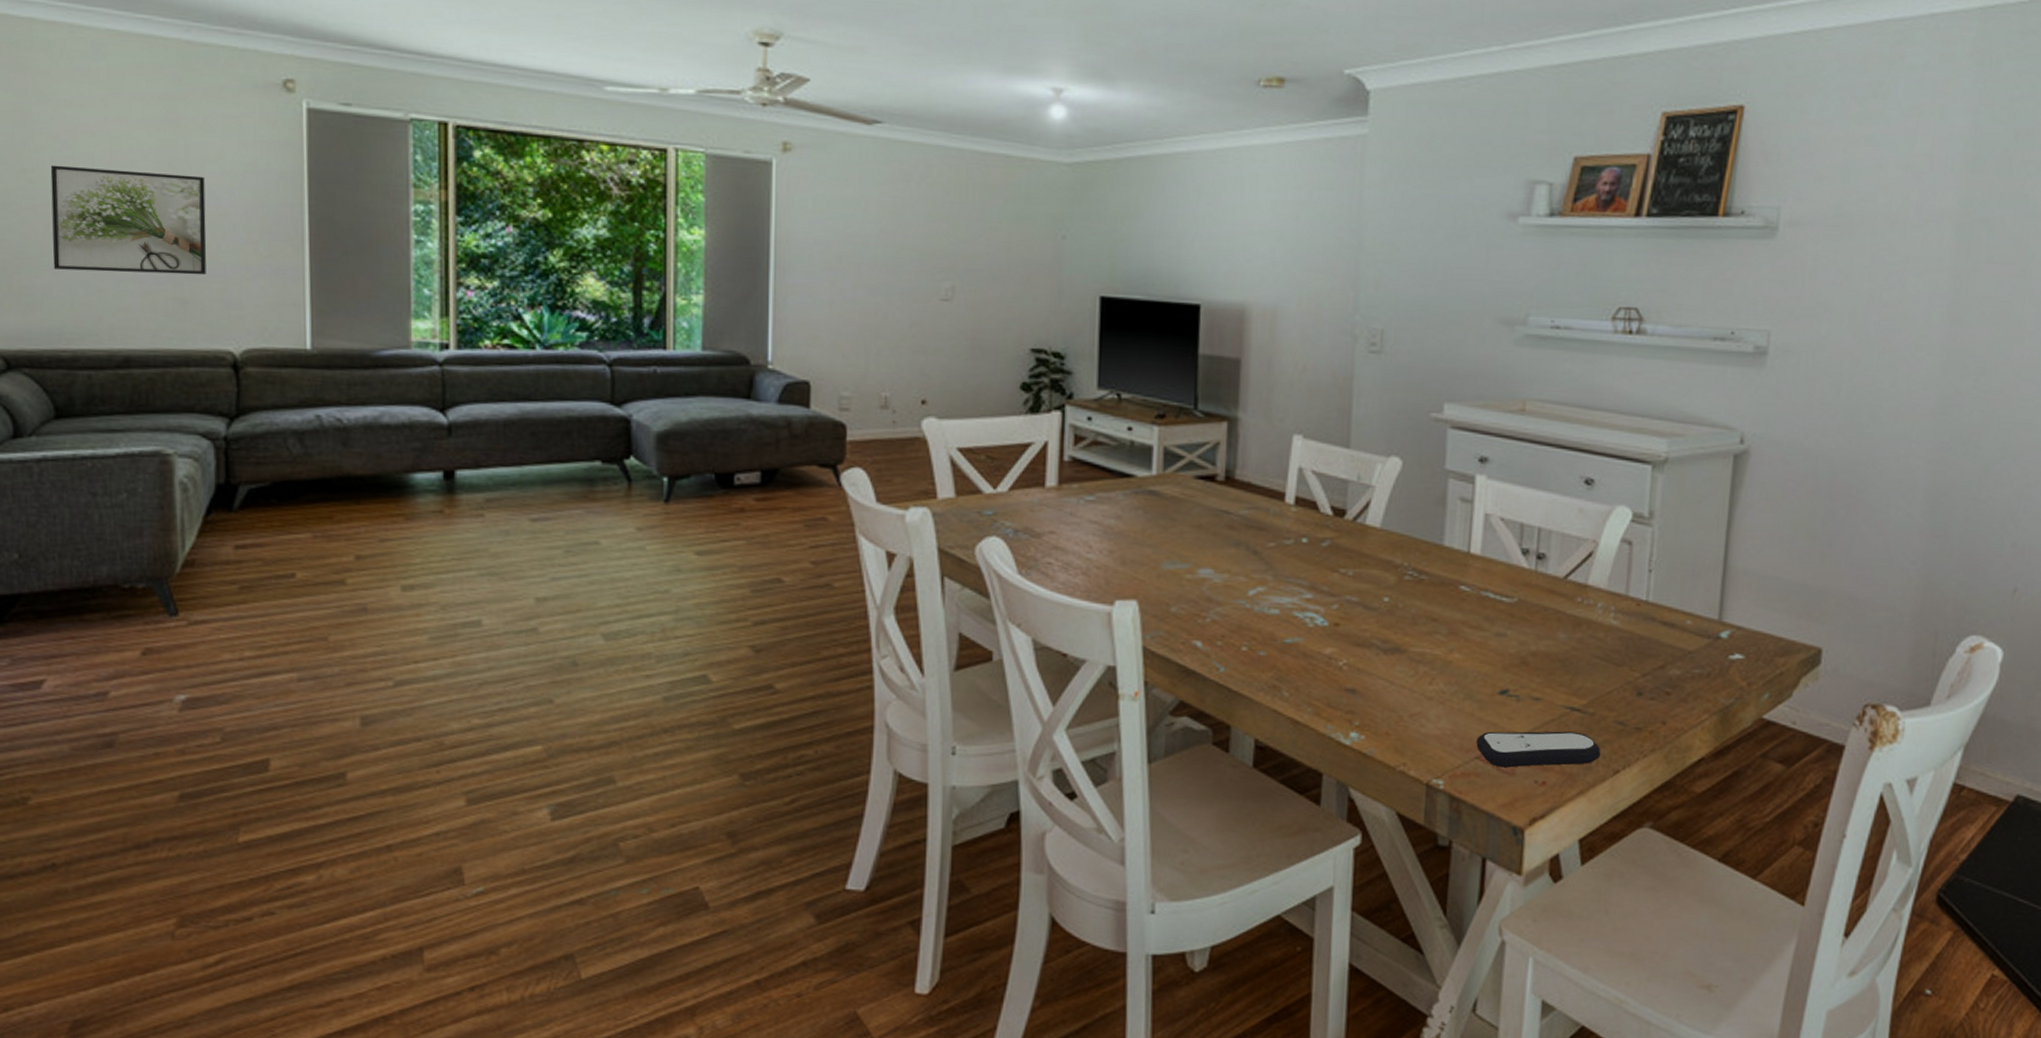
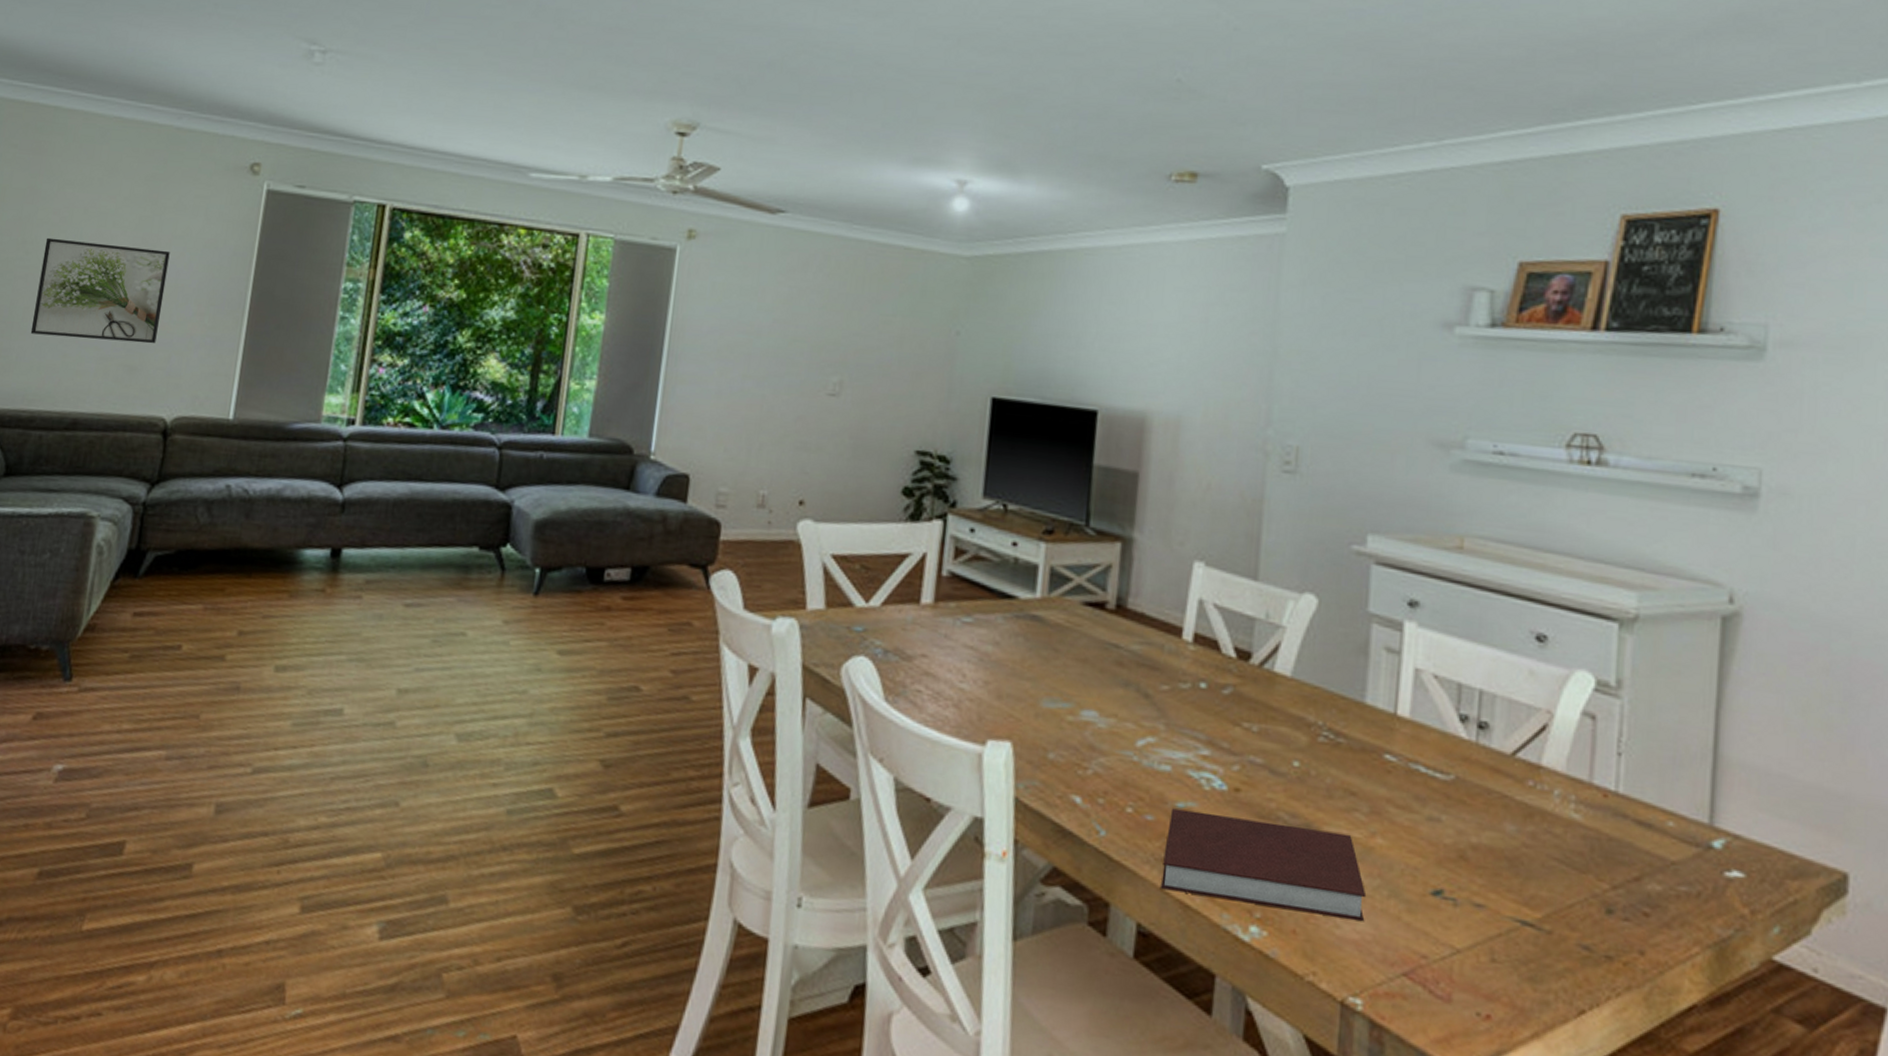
notebook: none [1274,644,1446,721] -> present [1161,808,1367,922]
remote control: present [1475,731,1601,768] -> none [1402,941,1561,998]

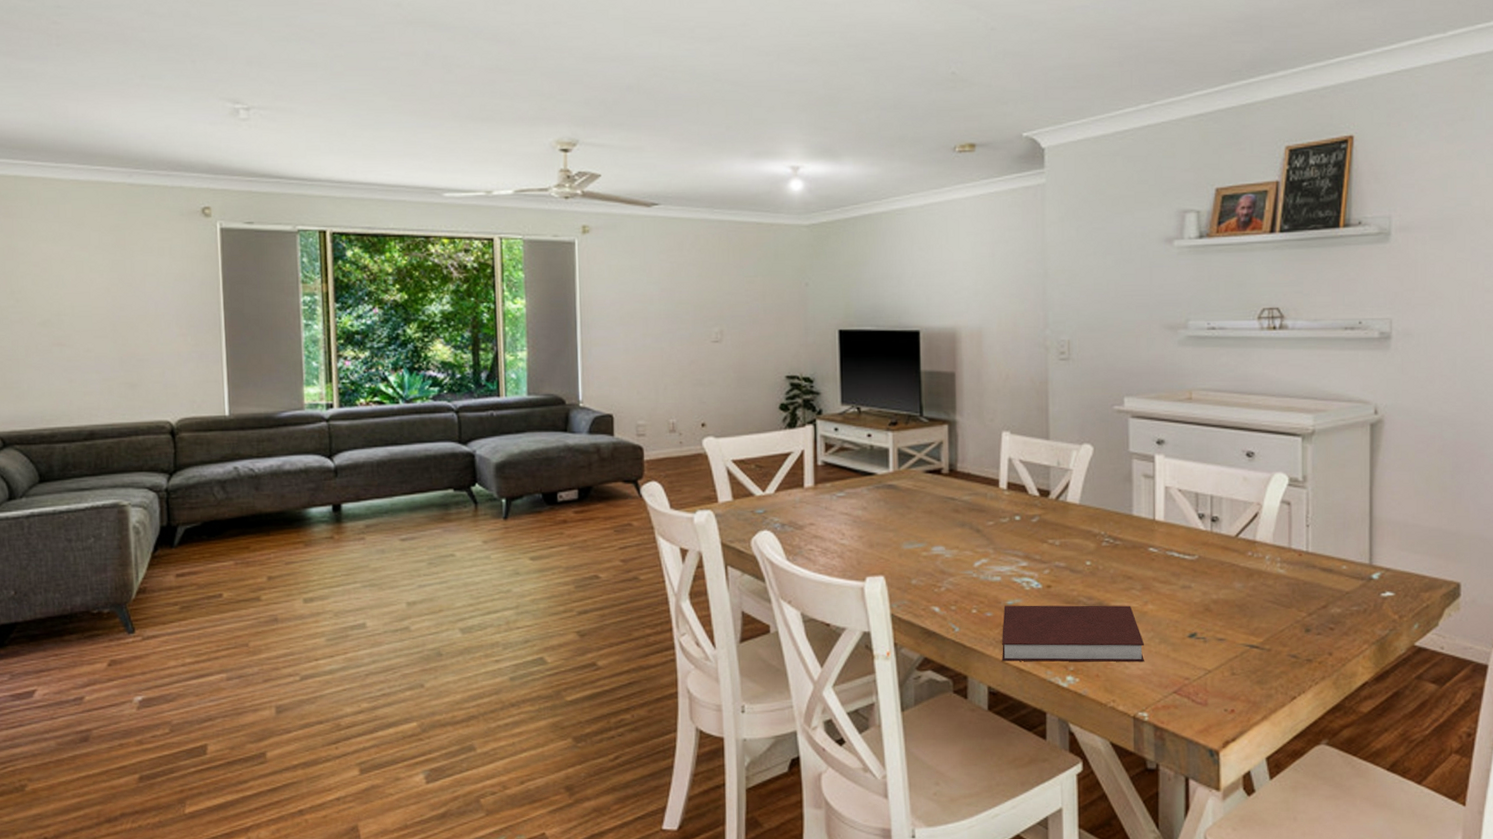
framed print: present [30,237,170,344] -> none [32,286,149,367]

